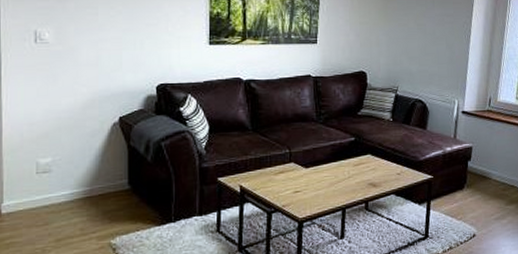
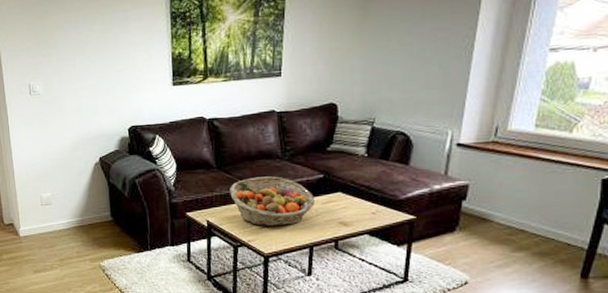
fruit basket: none [265,139,347,191] -> present [230,176,315,227]

